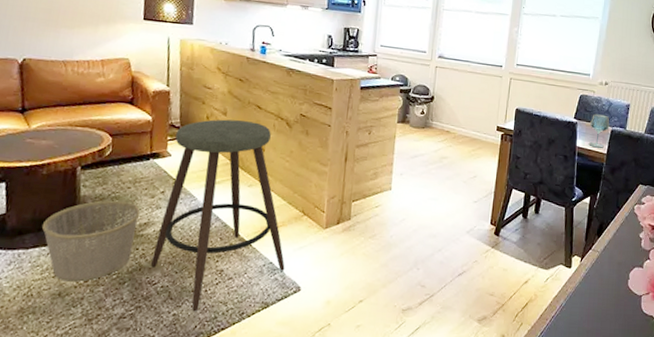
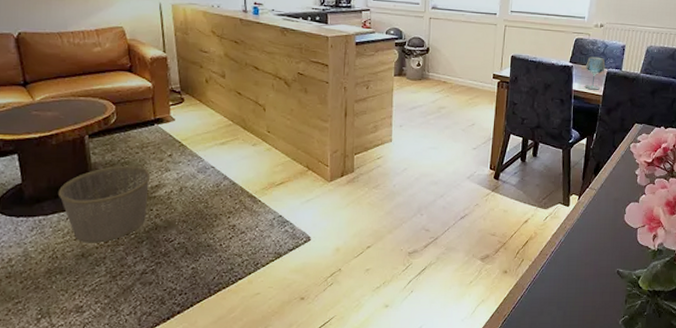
bar stool: present [151,119,285,312] -> none [166,82,294,265]

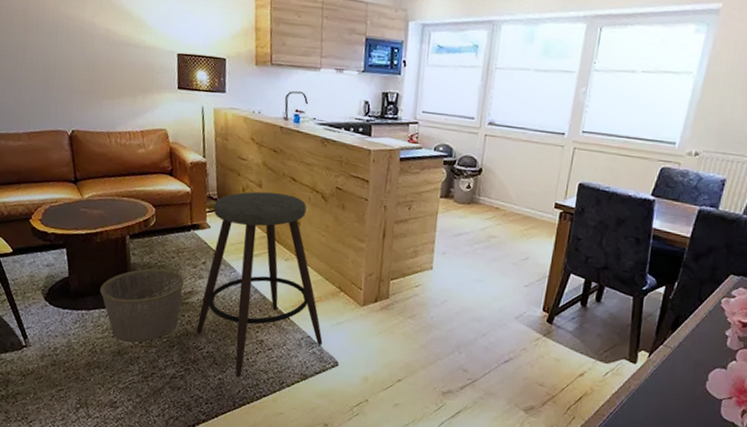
bar stool: none [166,82,294,265] -> present [197,191,323,378]
wine glass: present [585,56,606,90] -> none [668,190,698,231]

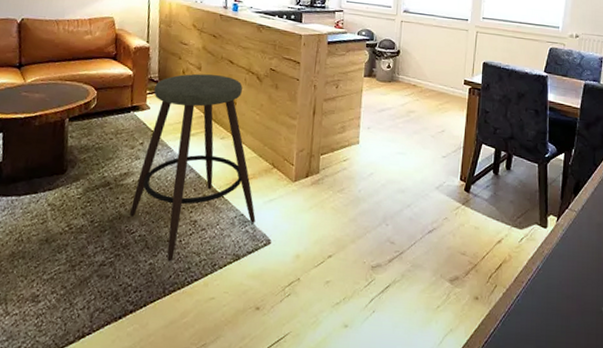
basket: present [100,268,185,343] -> none [33,150,121,229]

